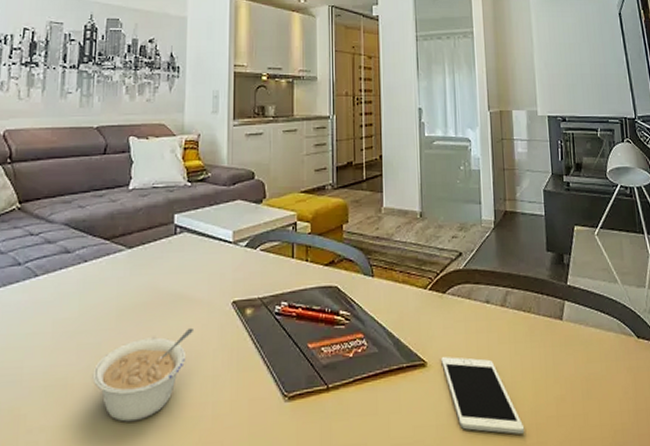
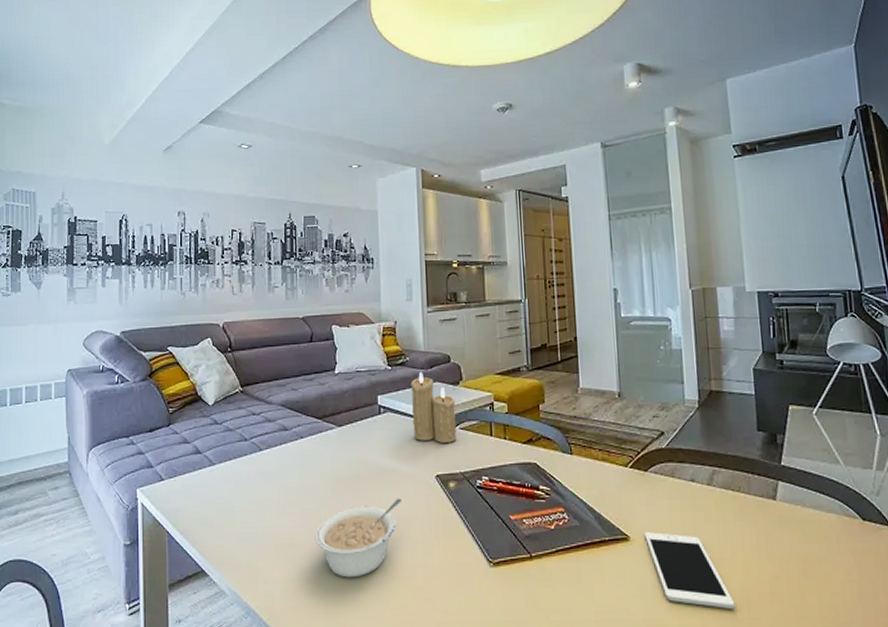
candle: none [210,188,257,266] -> present [410,371,457,443]

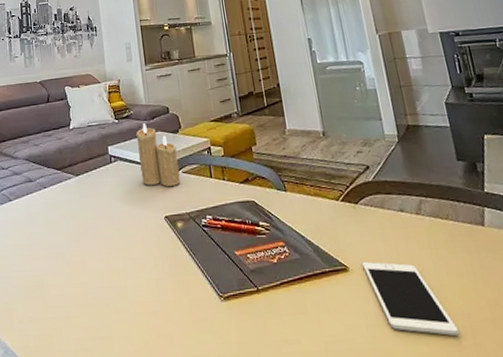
legume: present [315,498,401,578] -> none [61,239,136,316]

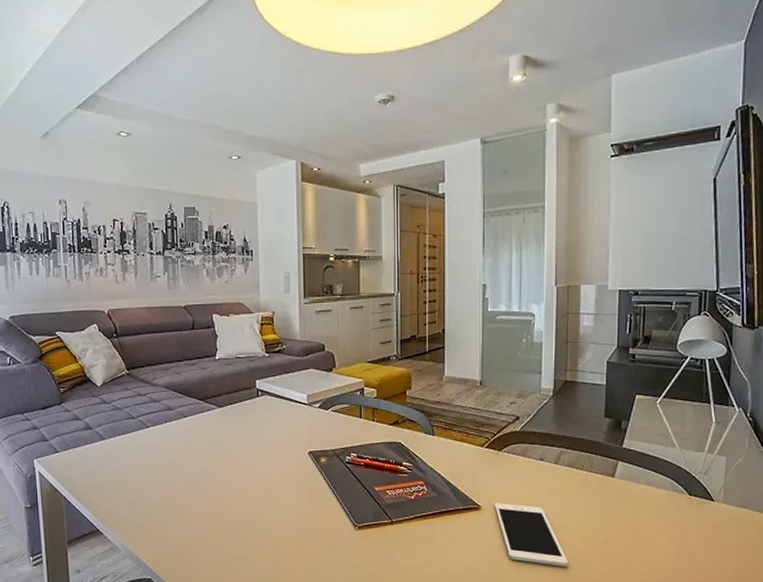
candle: present [136,122,180,187] -> none [287,358,329,423]

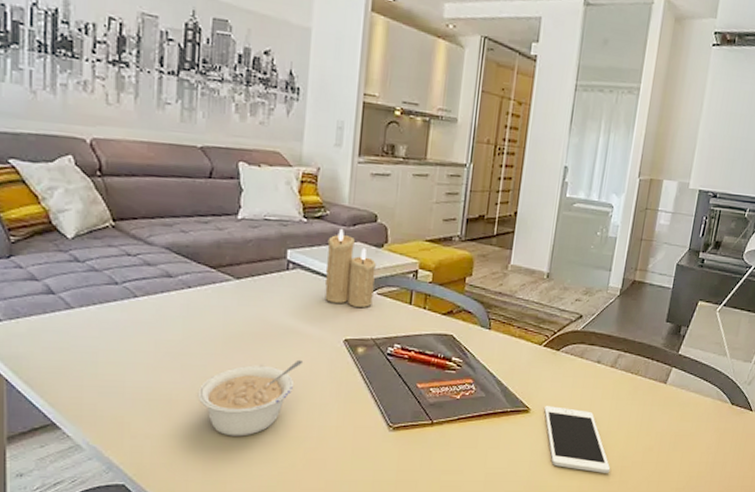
legume: none [198,471,277,537] -> present [197,359,302,437]
candle: none [287,358,329,423] -> present [325,228,376,307]

